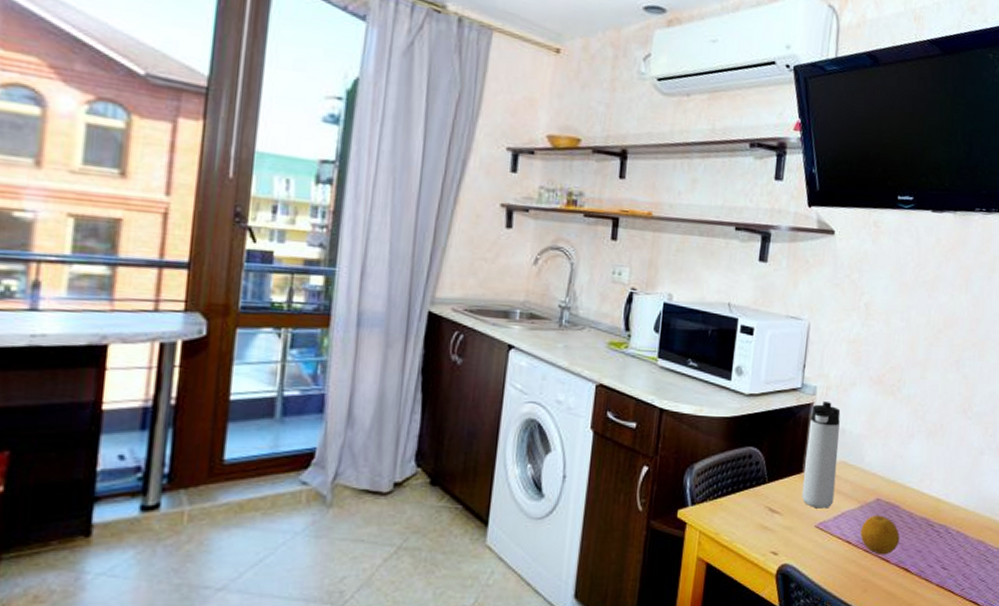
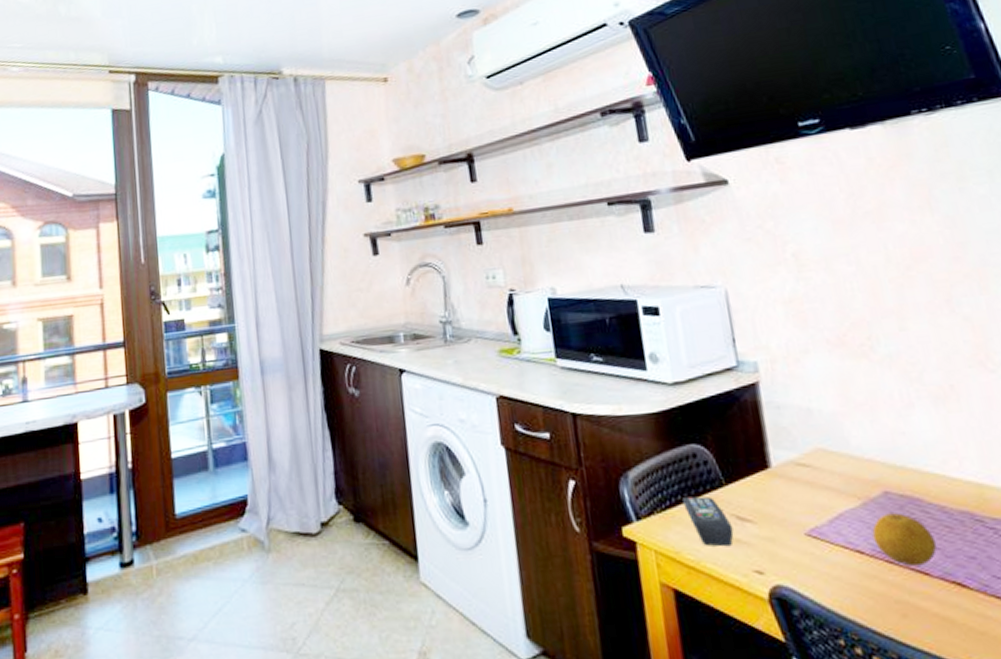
remote control: none [731,490,764,532] -> present [682,496,734,547]
thermos bottle: present [801,402,841,509] -> none [758,377,823,512]

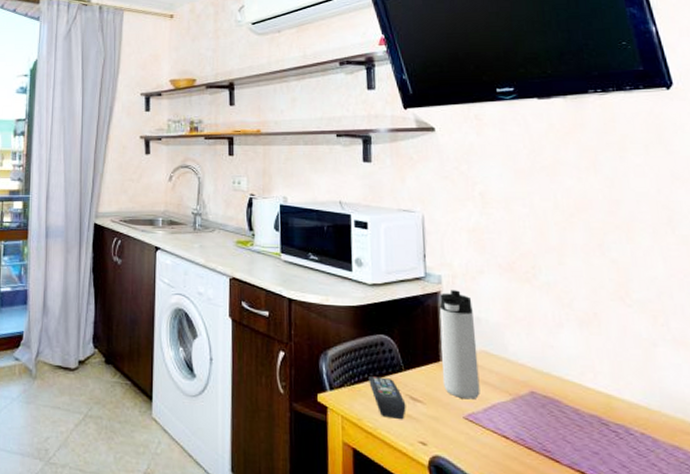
thermos bottle: none [758,377,823,512] -> present [439,290,480,400]
fruit: present [872,513,937,566] -> none [517,409,569,454]

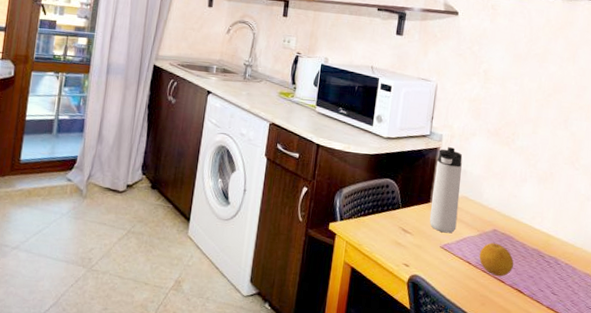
remote control: present [369,376,406,420] -> none [372,211,398,247]
fruit: none [517,409,569,454] -> present [479,242,514,277]

